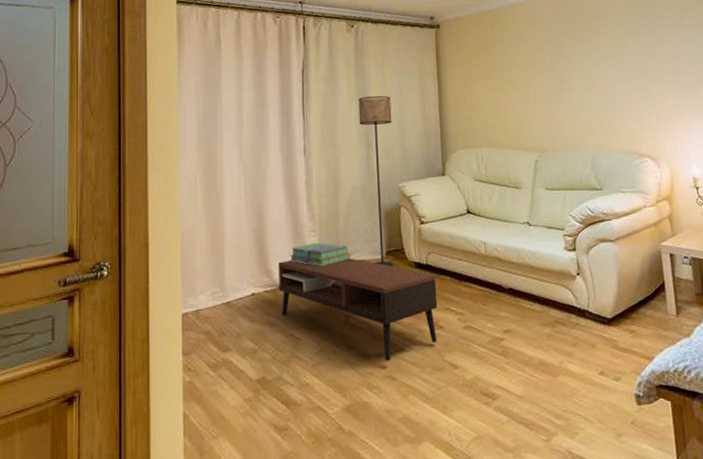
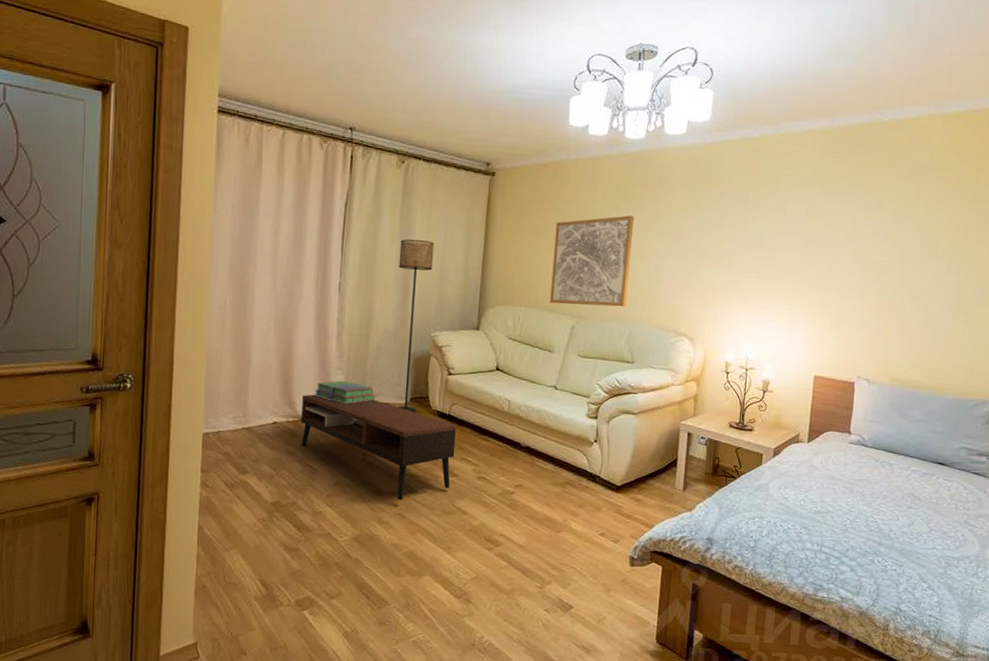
wall art: none [504,48,585,141] -> present [550,215,635,307]

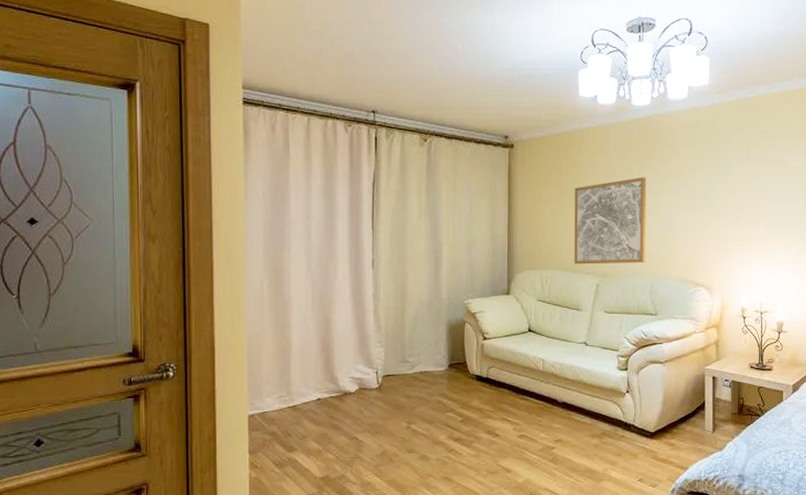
coffee table: present [301,394,457,500] -> none [344,368,495,464]
stack of books: present [315,380,375,405] -> none [356,353,415,376]
floor lamp: present [398,239,434,413] -> none [428,213,461,379]

